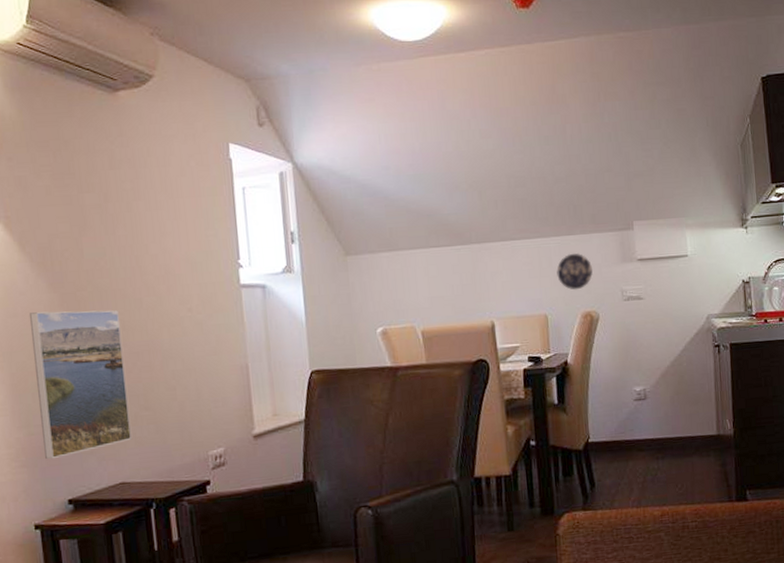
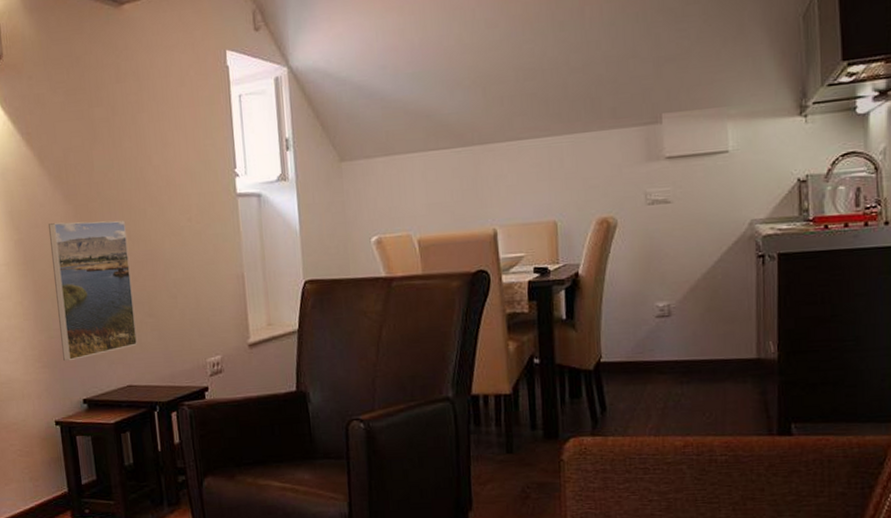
plate: present [556,252,593,290] -> none [569,151,611,194]

